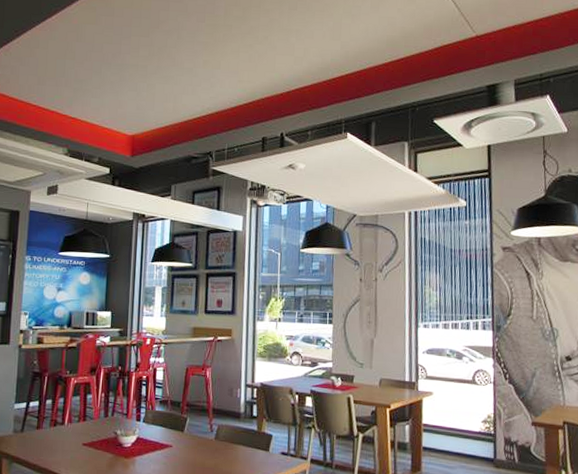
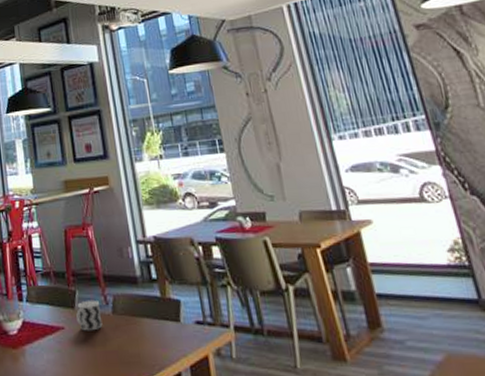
cup: none [184,426,206,451] -> present [76,300,103,331]

